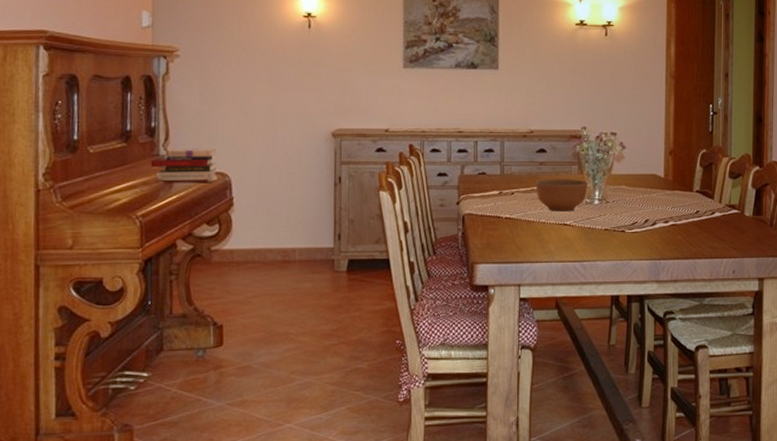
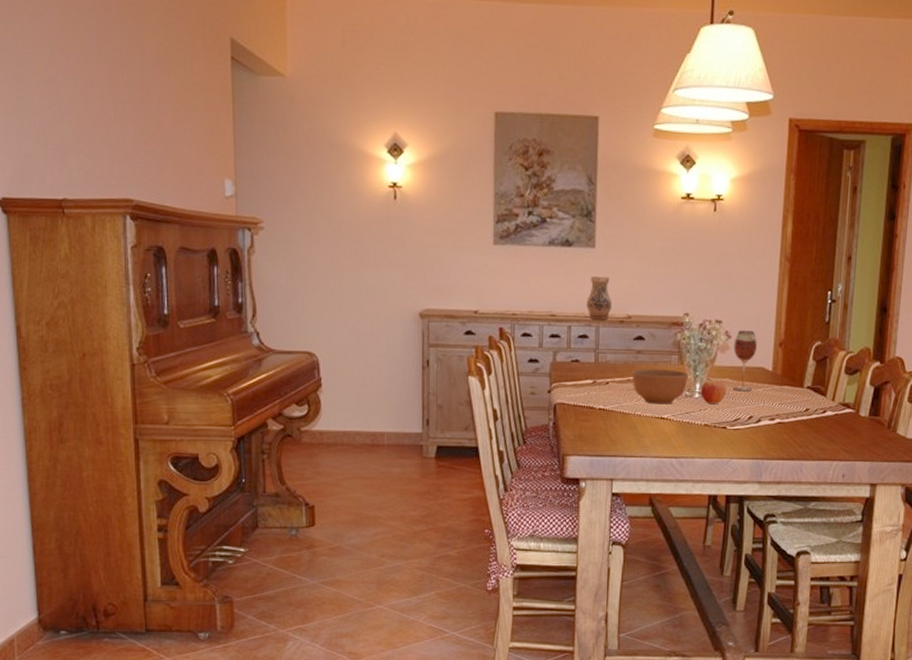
books: present [151,148,218,183] -> none [240,325,305,363]
ceramic pitcher: none [491,95,516,136] -> present [586,276,613,321]
fruit: none [600,185,623,209] -> present [700,377,726,404]
wineglass: none [628,141,649,197] -> present [732,330,757,392]

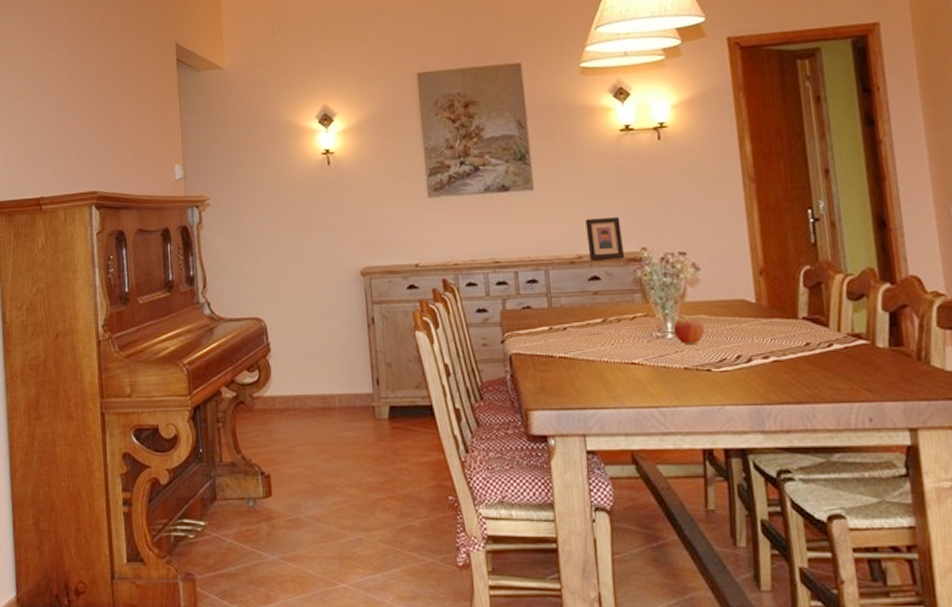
ceramic pitcher: present [586,276,613,321] -> none [531,218,560,264]
bowl: present [631,368,689,404] -> none [591,309,657,348]
picture frame: none [637,281,670,322] -> present [585,217,625,260]
wineglass: present [732,330,757,392] -> none [704,260,734,328]

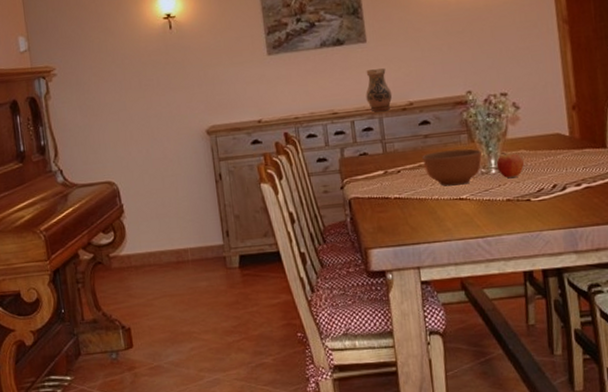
ceramic pitcher: none [531,218,560,264] -> present [366,68,393,112]
picture frame: present [585,217,625,260] -> none [415,64,452,106]
bowl: none [591,309,657,348] -> present [422,148,482,186]

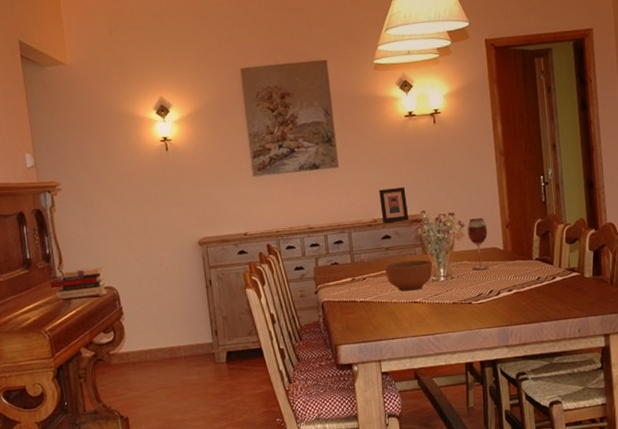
books: none [46,159,106,197] -> present [51,266,107,301]
ceramic pitcher: present [366,68,393,112] -> none [337,190,360,228]
picture frame: none [415,64,452,106] -> present [379,187,409,223]
fruit: present [496,151,524,178] -> none [444,262,467,284]
wineglass: none [523,98,551,161] -> present [467,218,488,270]

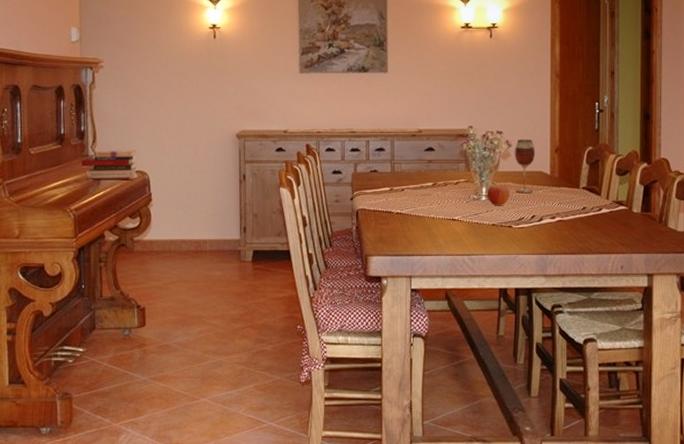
picture frame: present [379,187,409,223] -> none [427,100,456,134]
bowl: present [384,259,433,291] -> none [424,176,475,207]
fruit: none [444,262,467,284] -> present [487,182,510,205]

